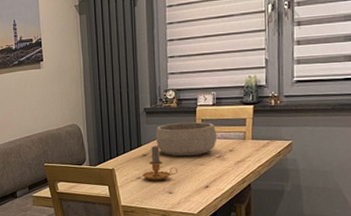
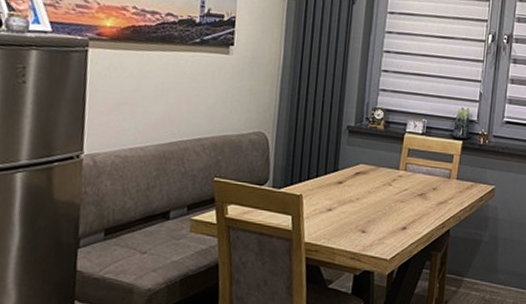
candle: present [142,145,177,181] -> none [334,172,375,216]
decorative bowl: present [155,122,217,157] -> none [355,148,423,191]

